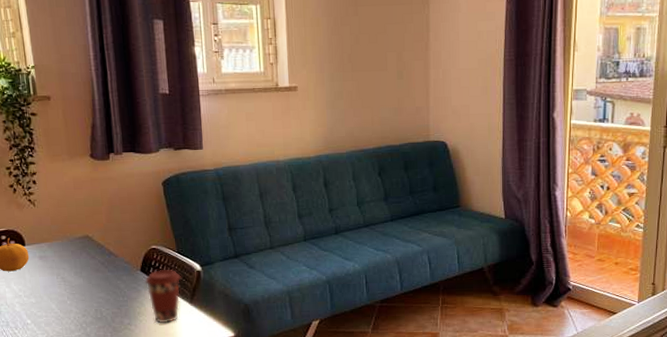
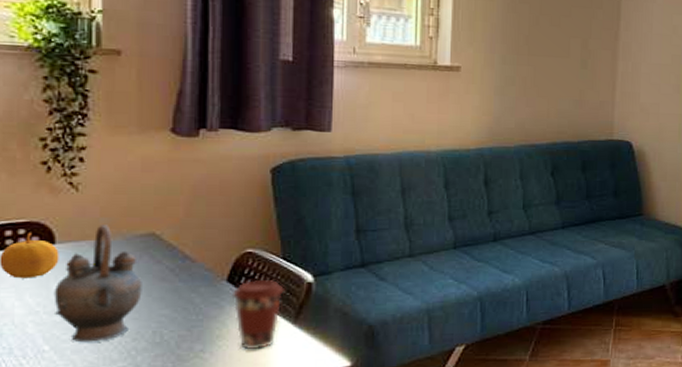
teapot: none [28,230,85,318] -> present [53,225,142,343]

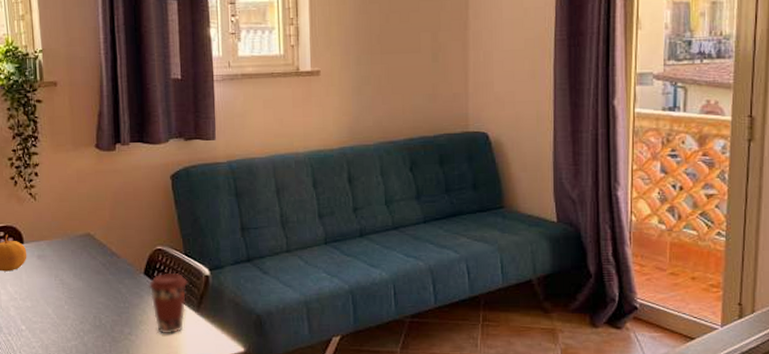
teapot: present [53,225,142,343] -> none [25,227,84,324]

